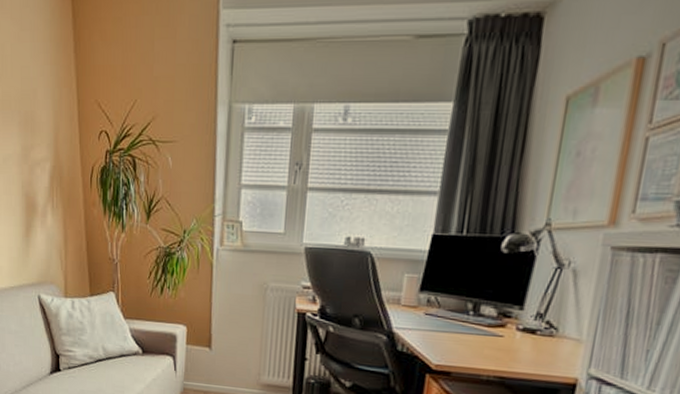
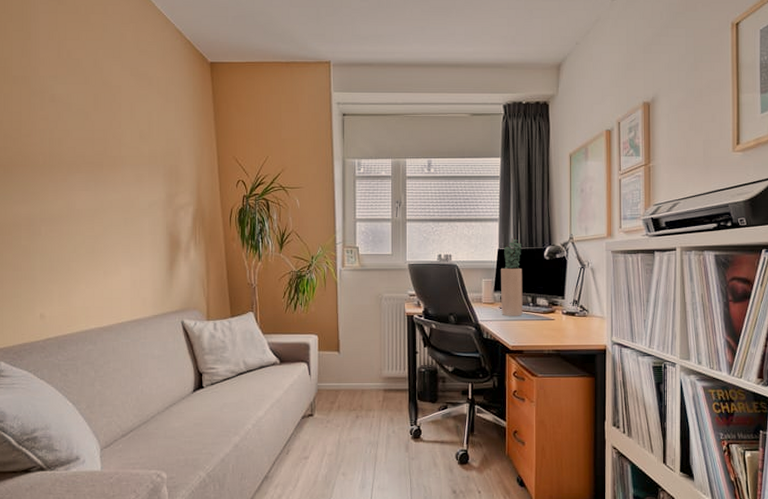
vase: none [426,216,470,328] -> present [501,235,523,317]

